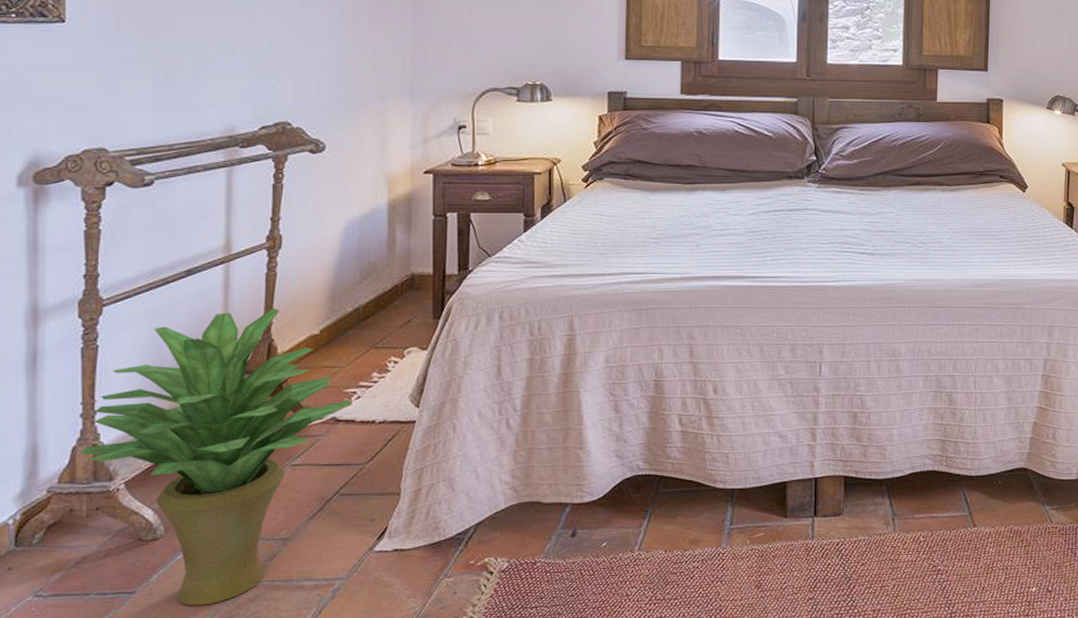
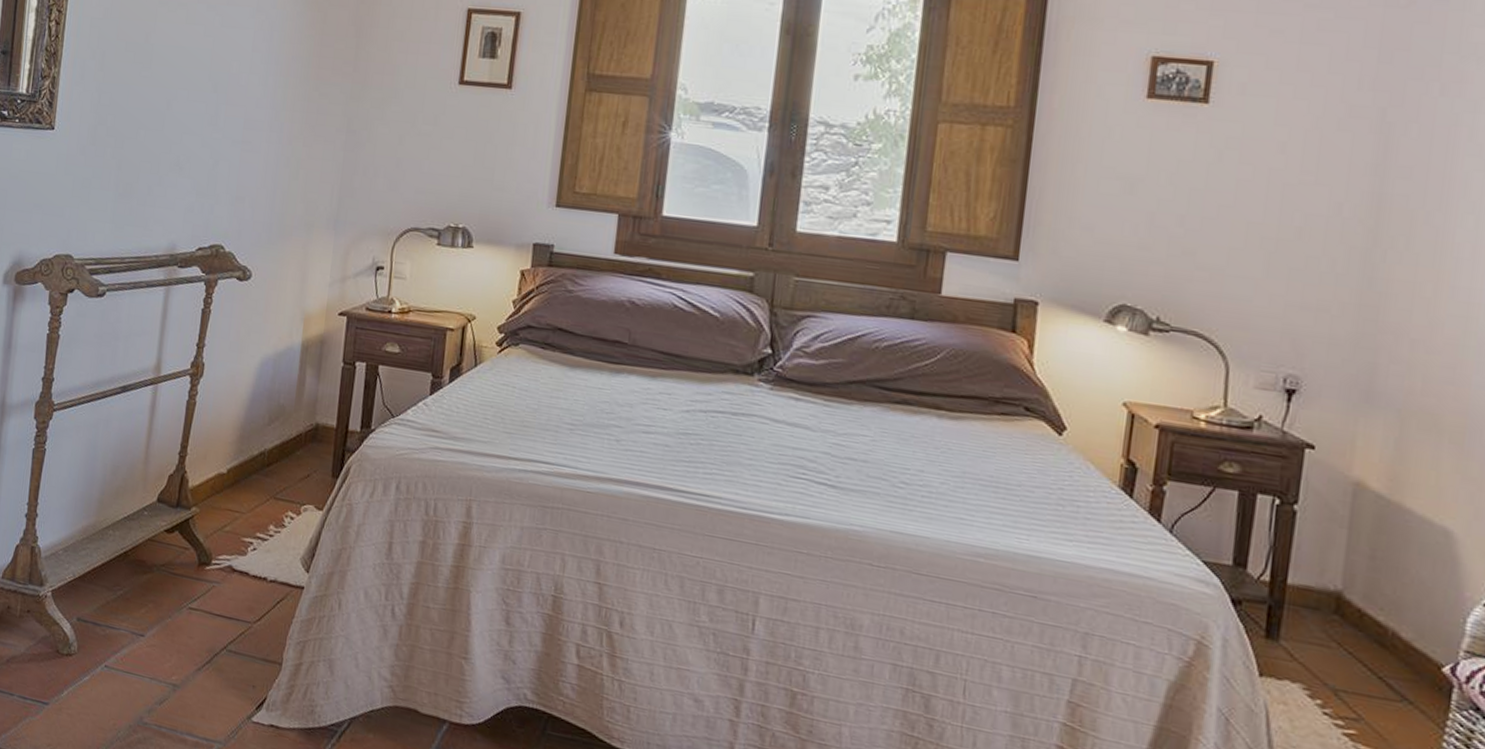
potted plant: present [81,307,352,606] -> none [21,435,248,736]

